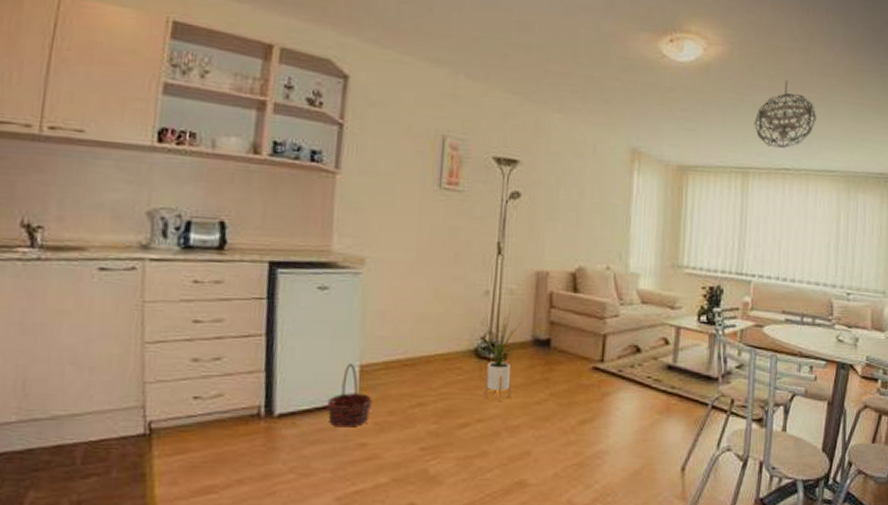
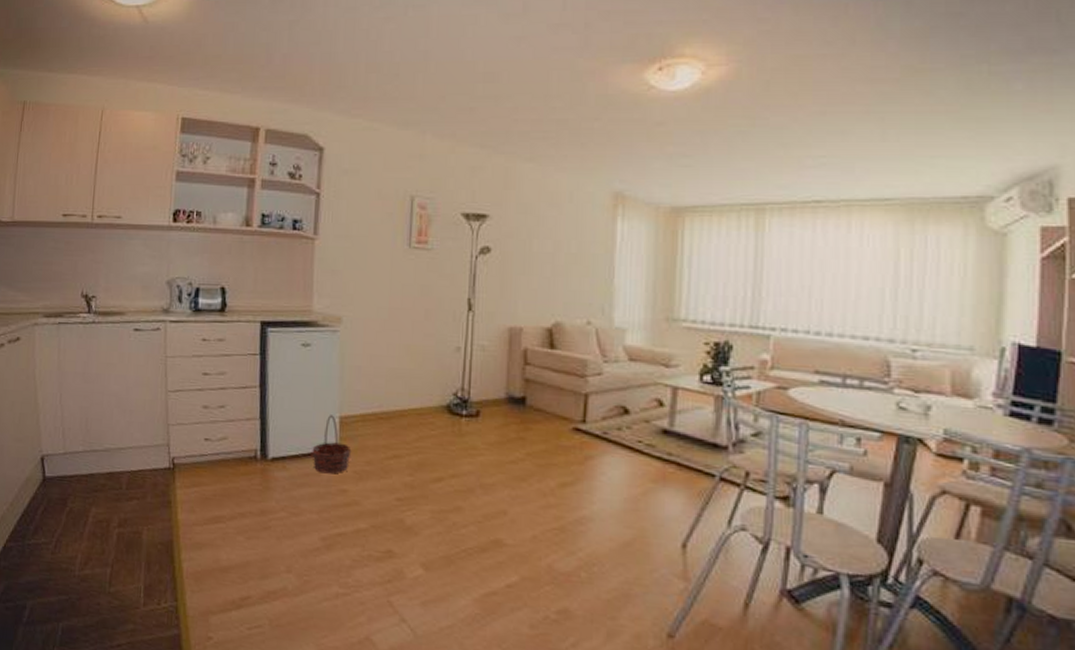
house plant: present [477,312,522,403] -> none [450,369,495,459]
pendant light: present [754,80,816,148] -> none [771,95,861,176]

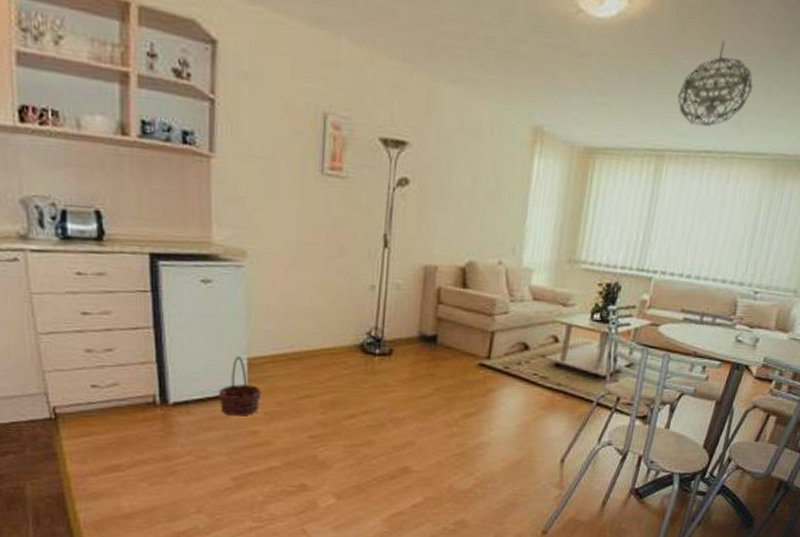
pendant light: none [771,95,861,176] -> present [677,40,753,126]

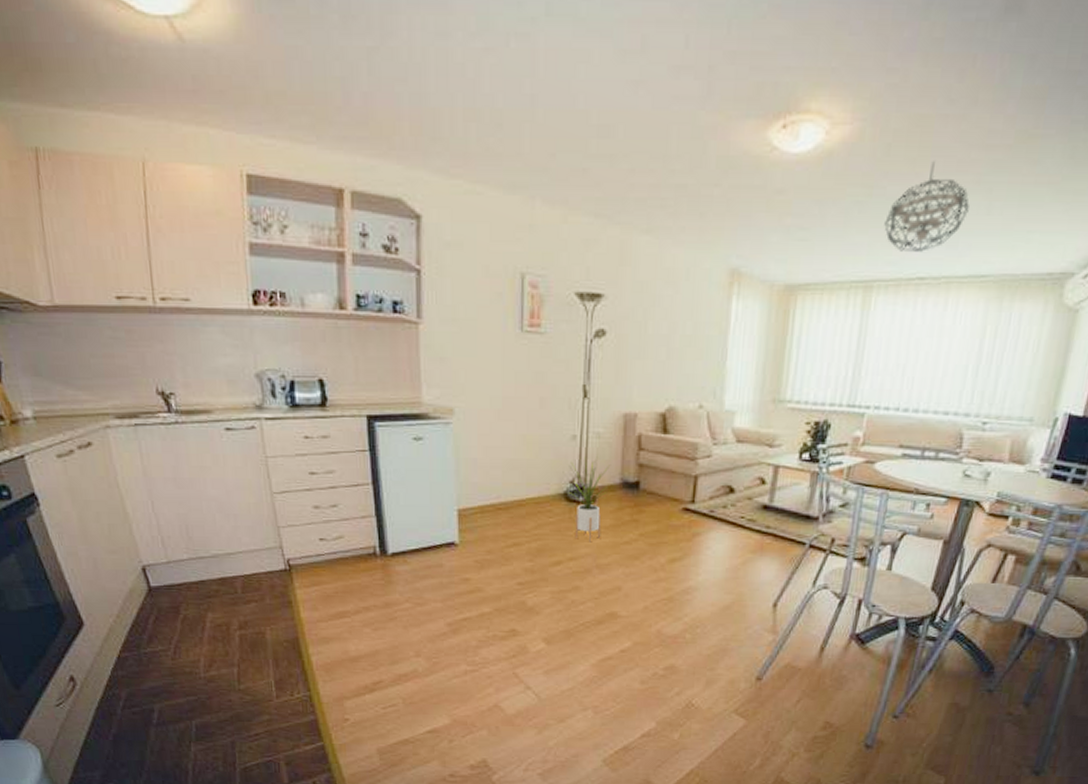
basket: present [218,356,262,416] -> none [432,508,472,565]
house plant: none [363,308,408,396] -> present [567,456,610,543]

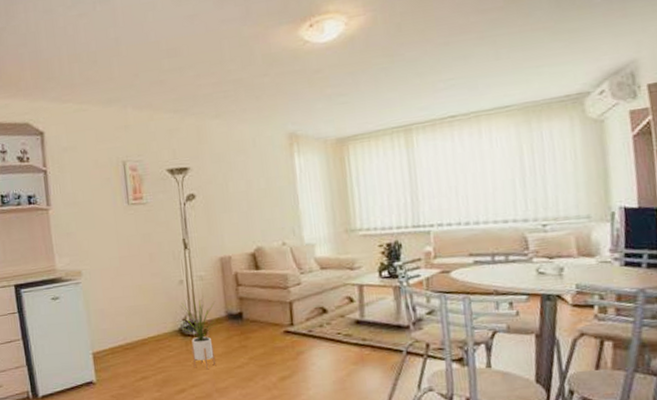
pendant light: present [884,161,970,252] -> none [409,29,480,99]

